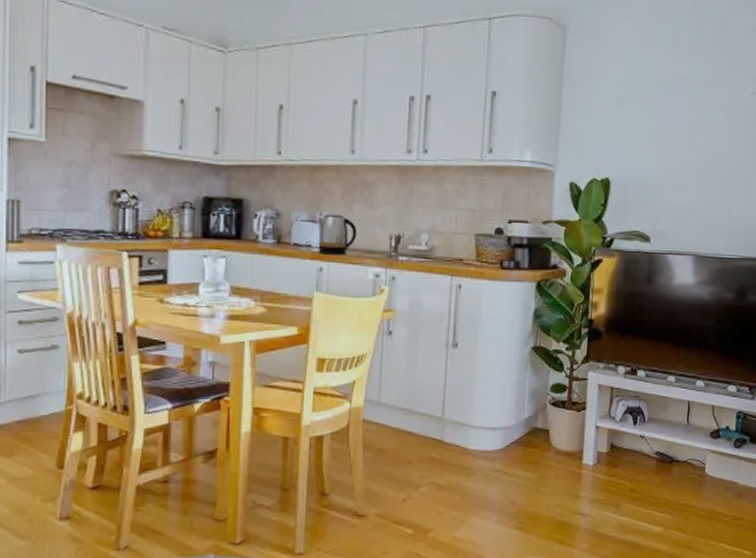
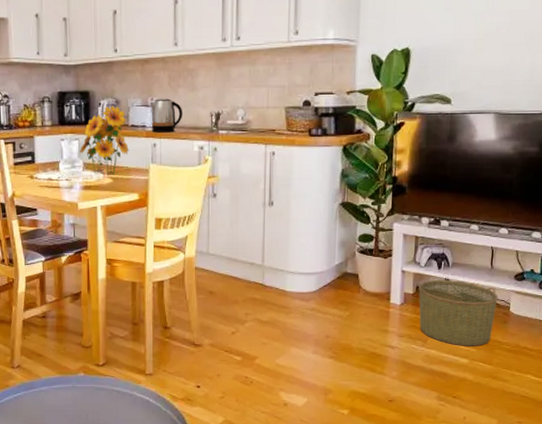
flower bouquet: none [226,218,289,303] -> present [80,106,129,175]
basket: none [612,438,694,513] -> present [418,280,499,346]

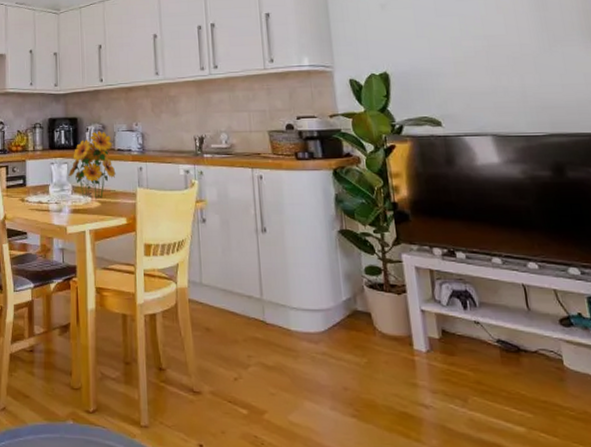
kettle: present [151,98,183,133] -> none [135,124,168,157]
basket: present [418,280,499,346] -> none [444,323,549,411]

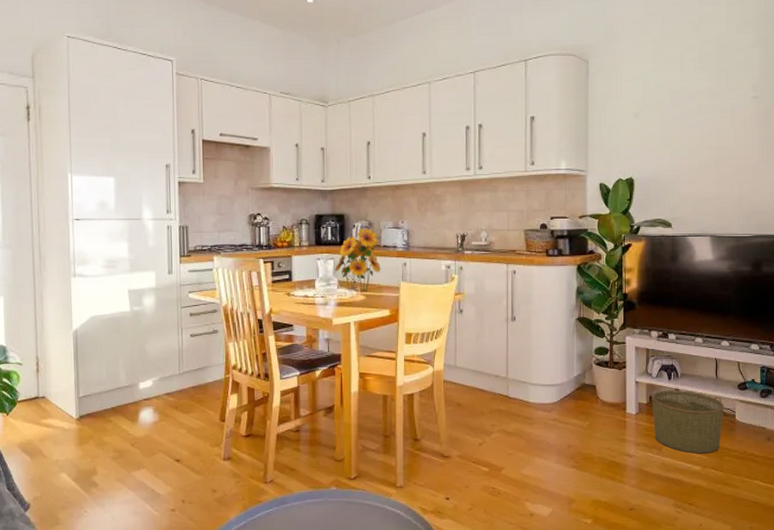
basket: none [444,323,549,411] -> present [651,390,725,454]

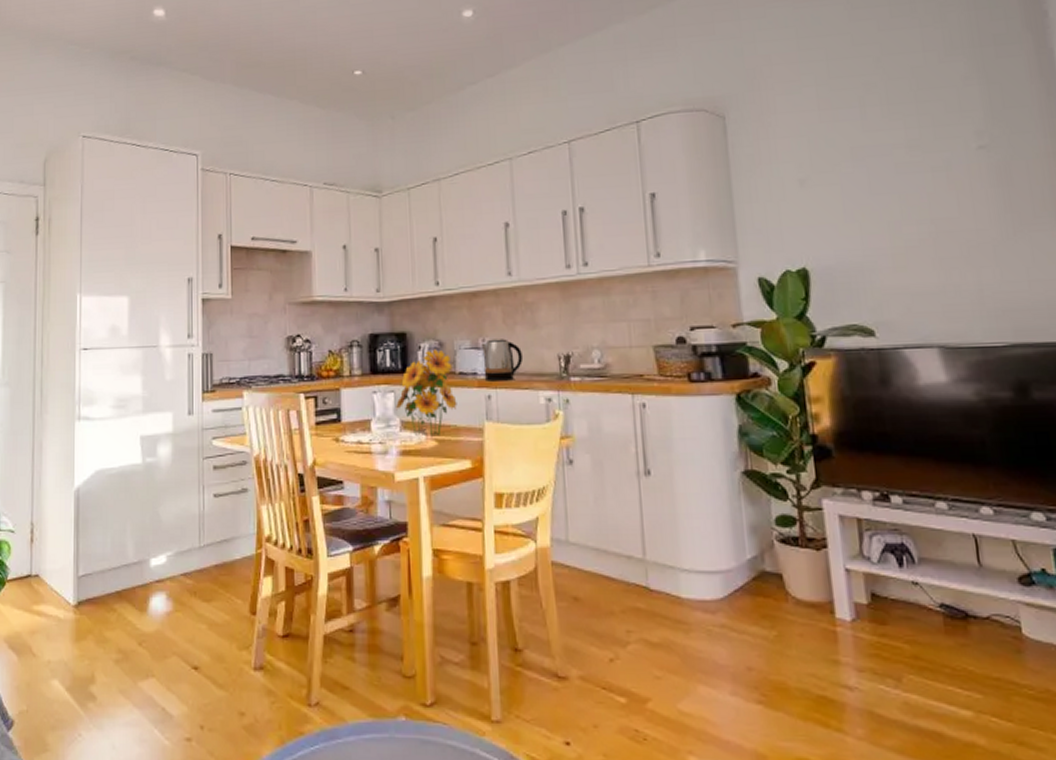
kettle: none [401,221,432,253] -> present [482,339,524,381]
basket: present [651,390,725,454] -> none [874,584,1002,690]

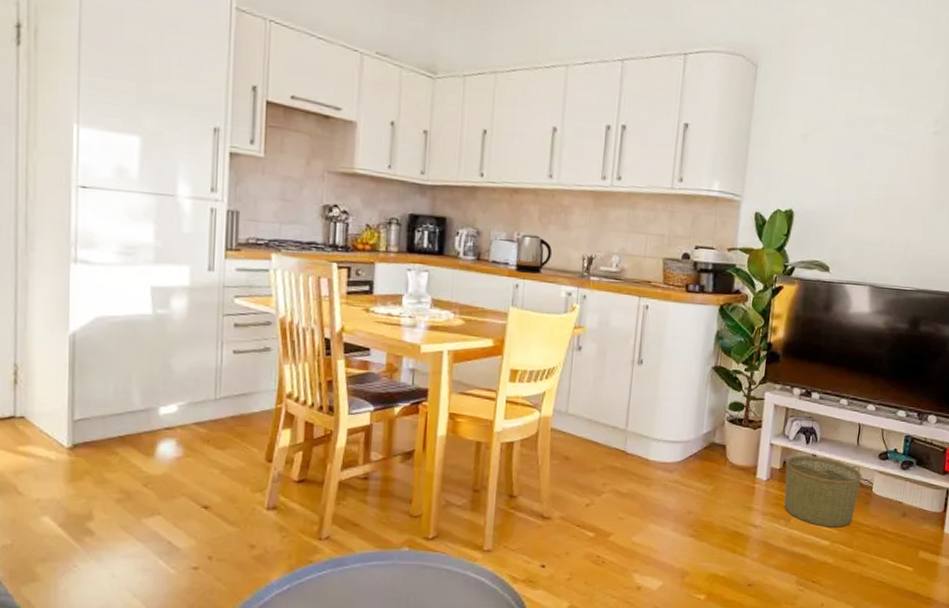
flower bouquet: present [396,349,457,437] -> none [428,236,487,316]
basket: none [874,584,1002,690] -> present [784,455,863,528]

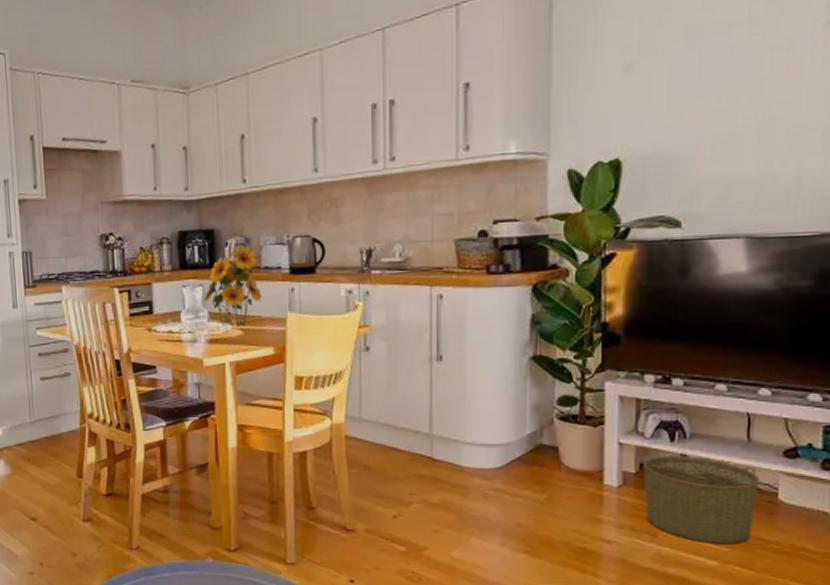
flower bouquet: none [428,236,487,316] -> present [204,245,262,326]

